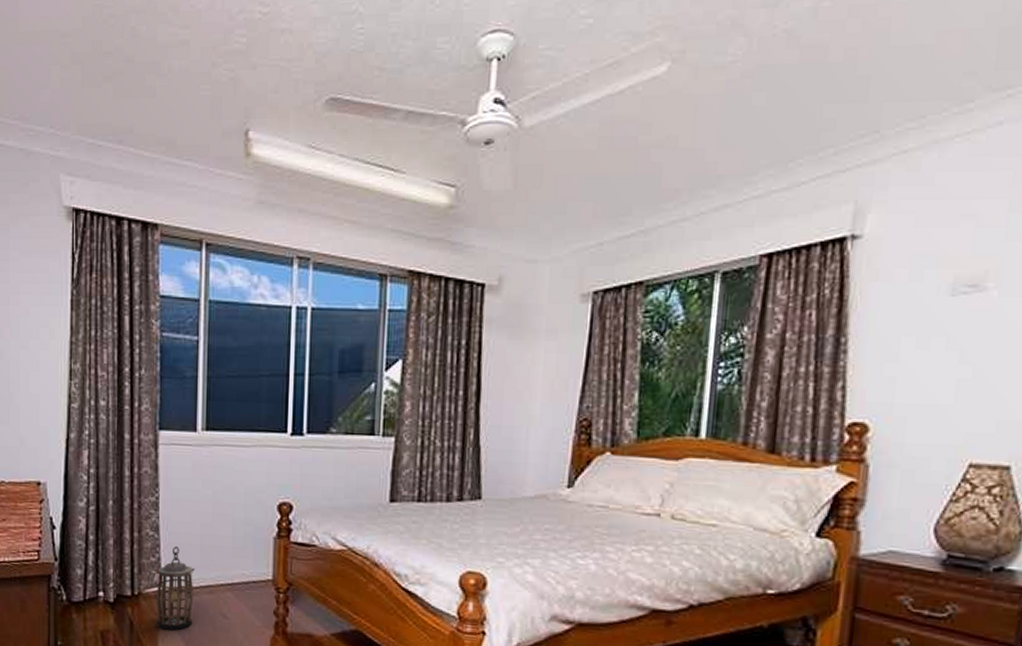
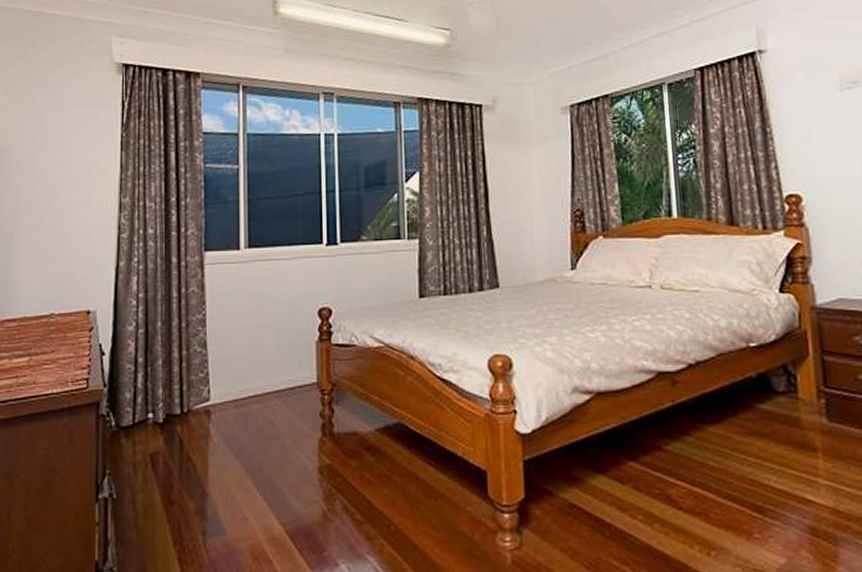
lantern: present [155,546,195,631] -> none [204,360,242,445]

